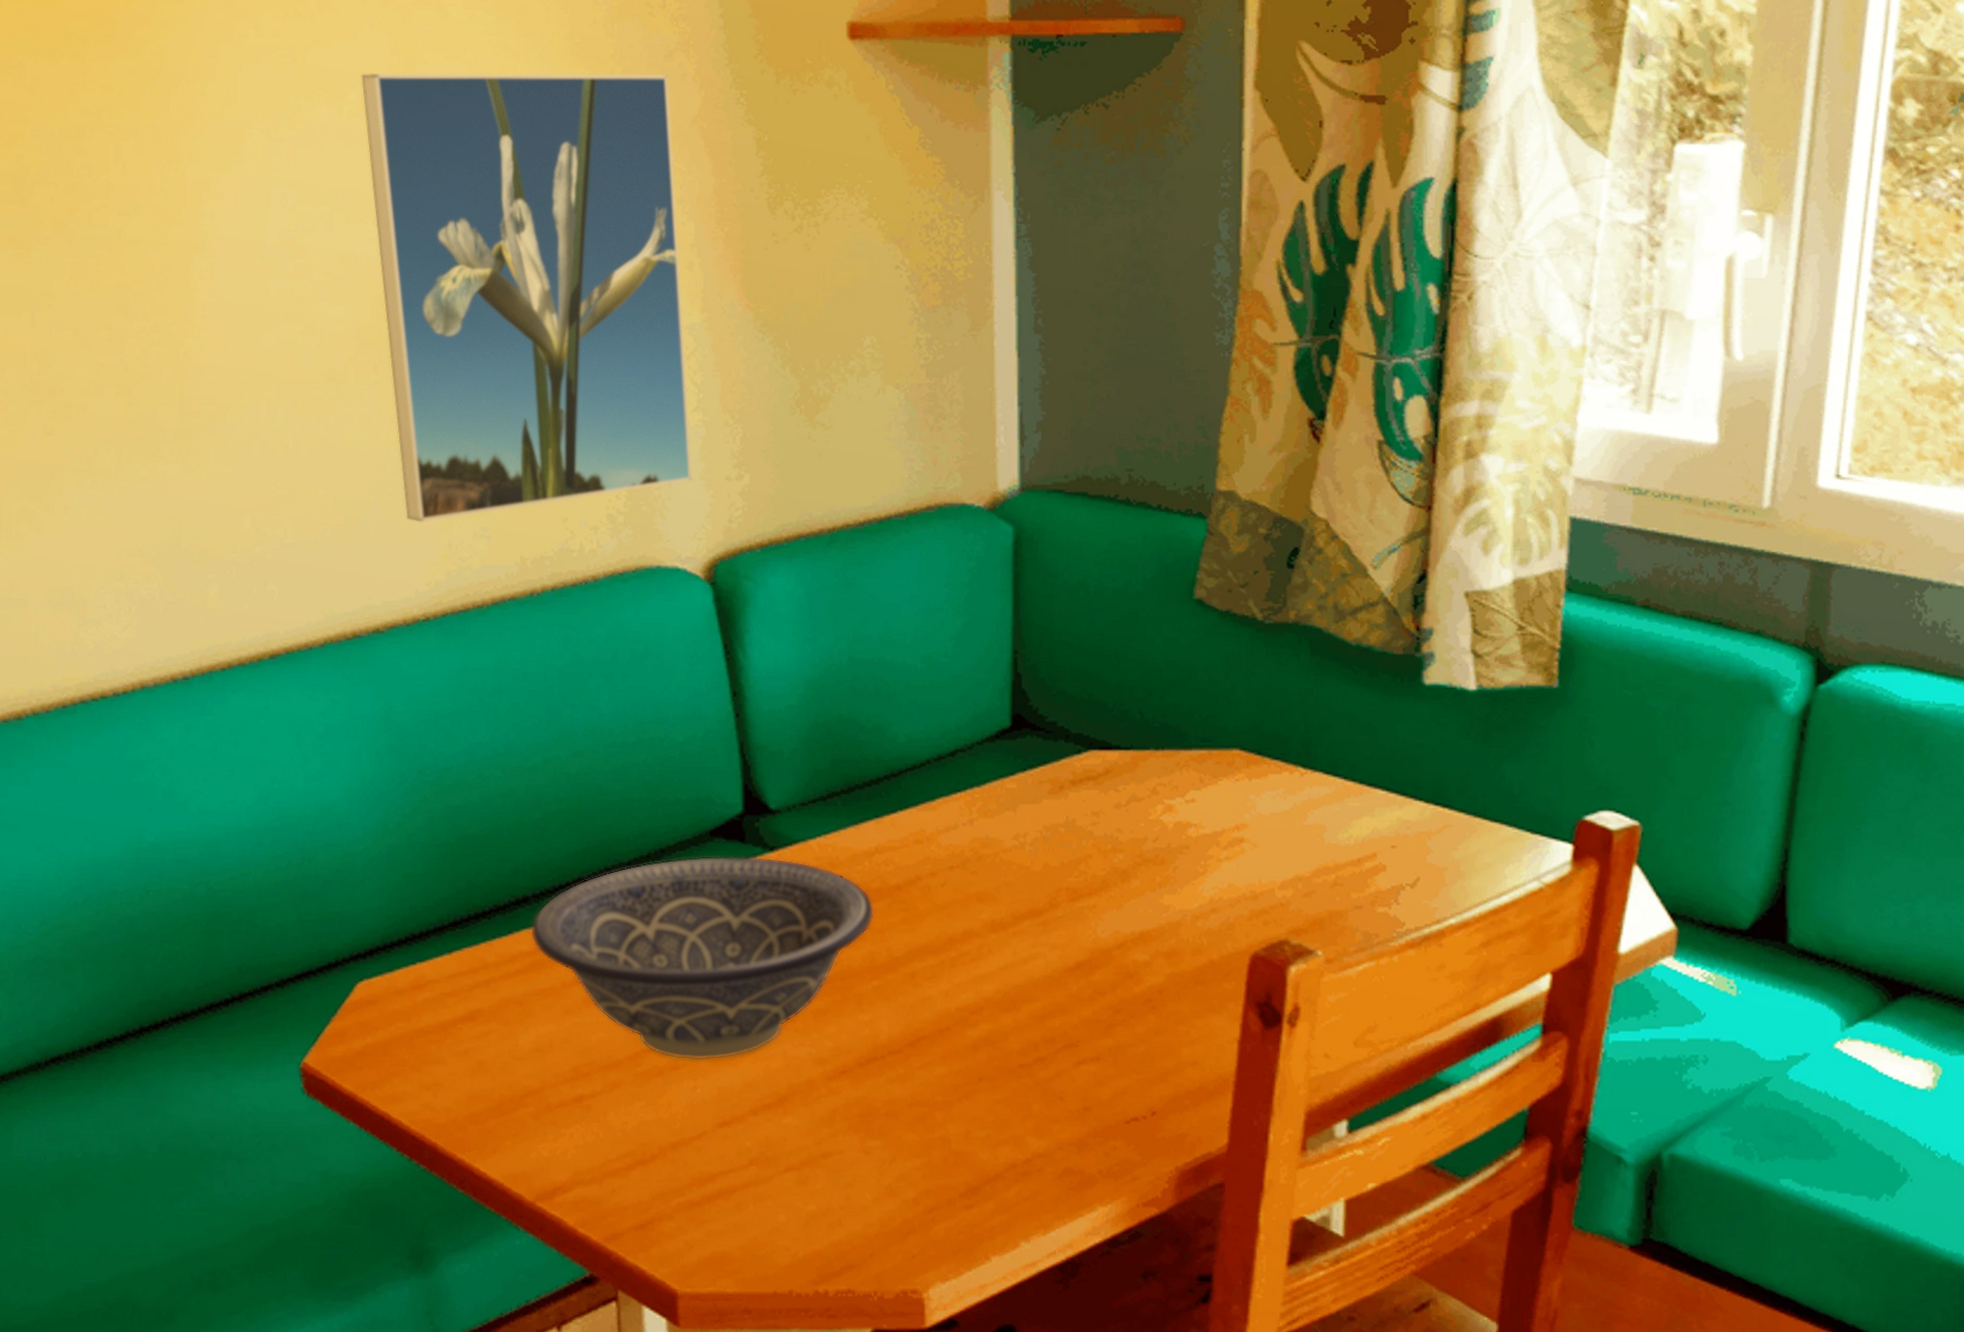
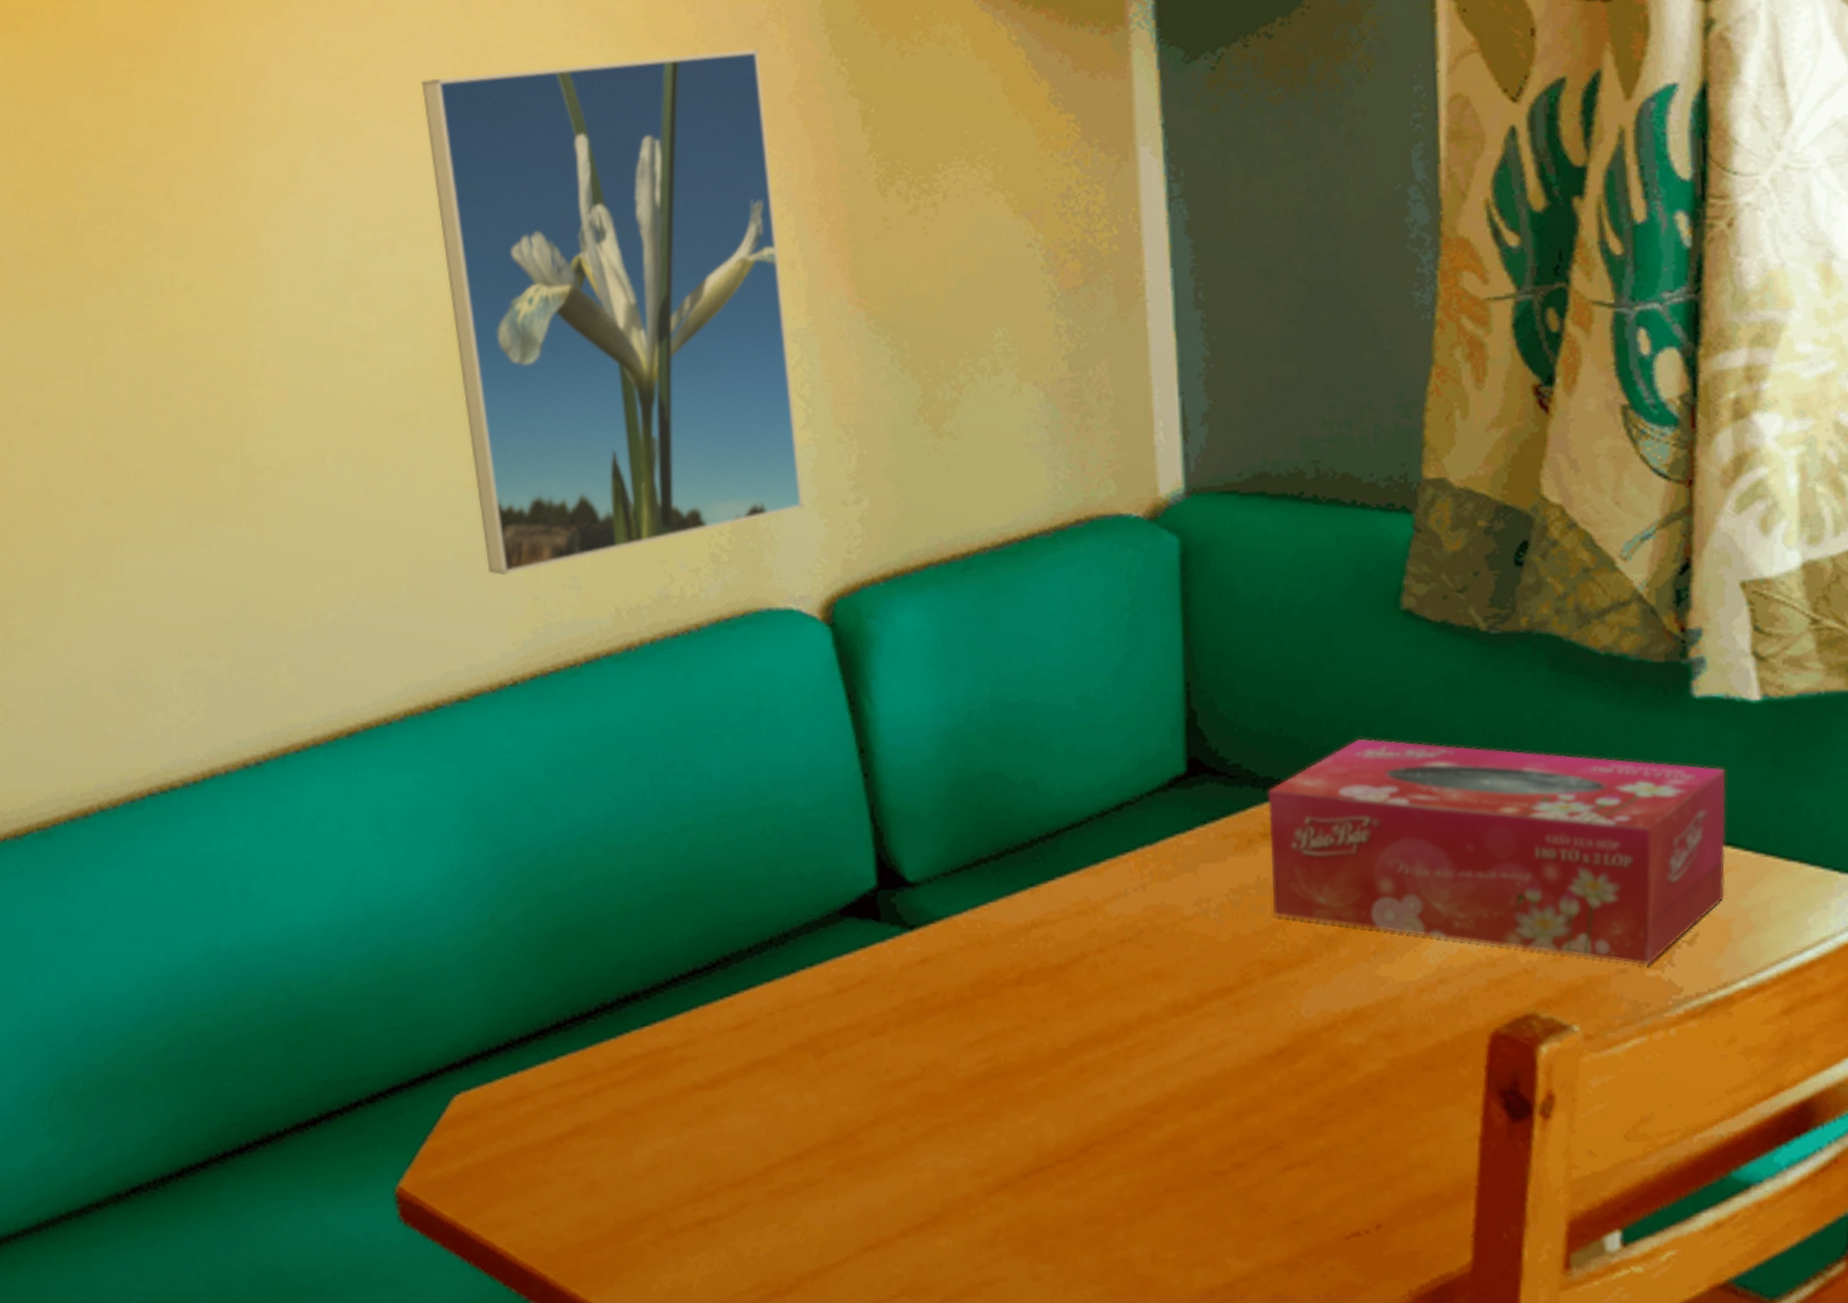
decorative bowl: present [530,856,875,1061] -> none [641,937,1034,1176]
tissue box: none [1078,705,1446,903] -> present [1268,738,1726,966]

